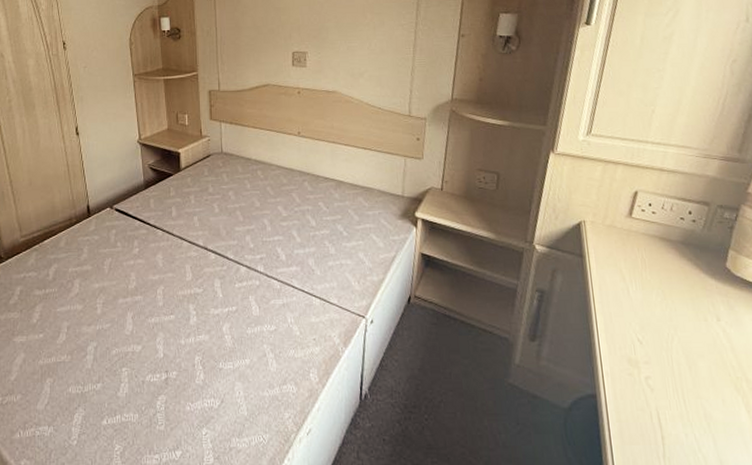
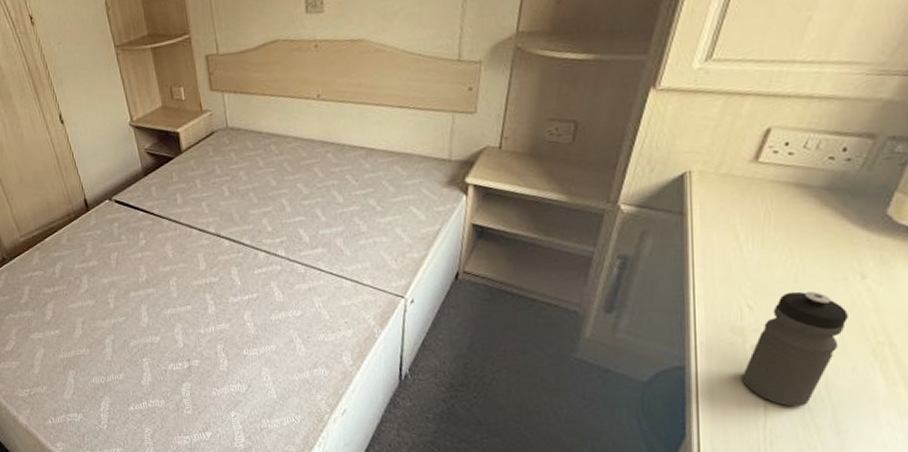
water bottle: none [641,329,713,437] -> present [742,291,848,407]

